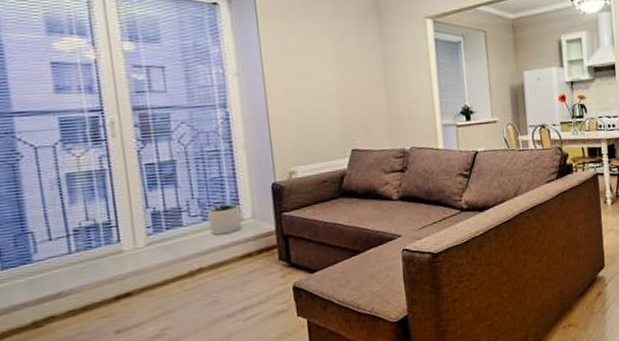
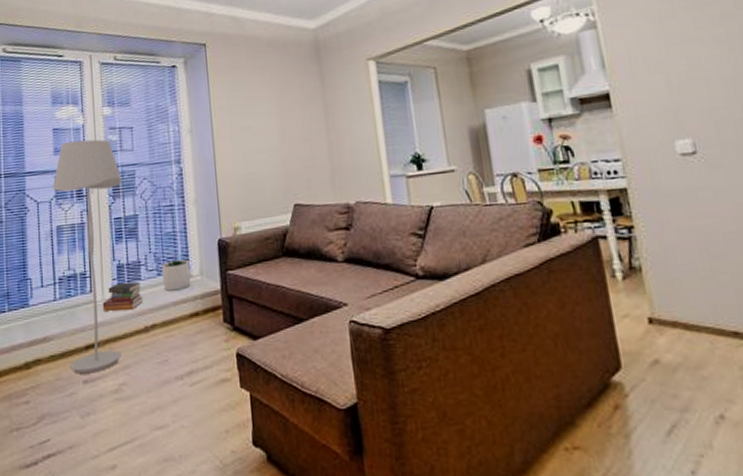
floor lamp: none [55,77,162,326] -> present [52,139,122,374]
books: none [134,228,186,260] -> present [102,282,143,311]

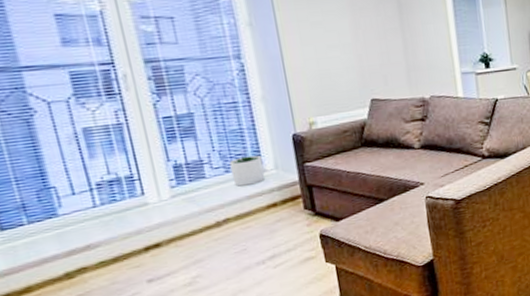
floor lamp: present [52,139,122,374] -> none [66,29,192,275]
books: present [102,282,143,311] -> none [159,180,211,212]

